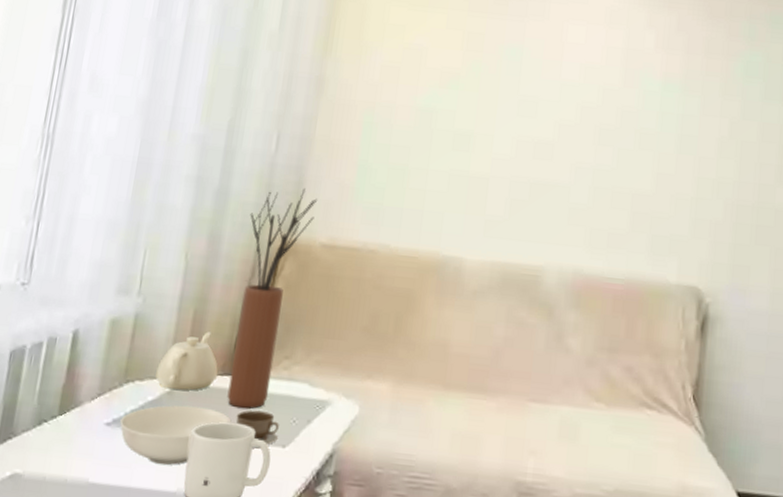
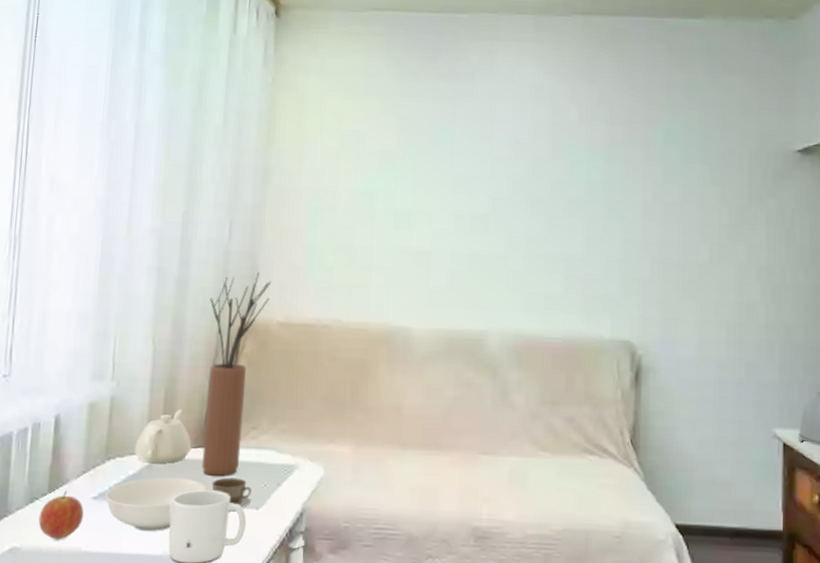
fruit: none [44,413,96,469] -> present [38,490,84,540]

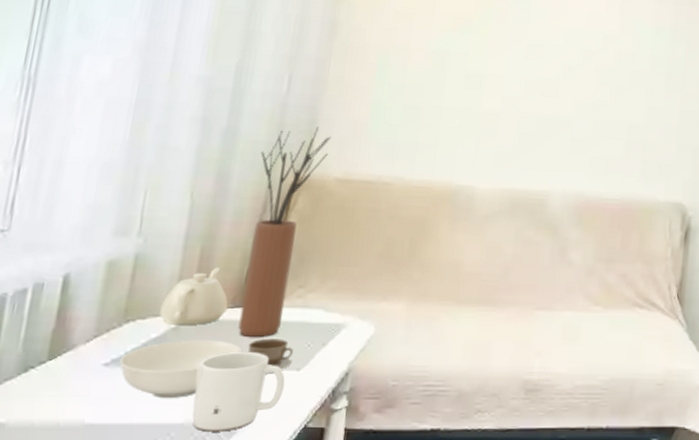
fruit: present [38,490,84,540] -> none [32,357,92,413]

